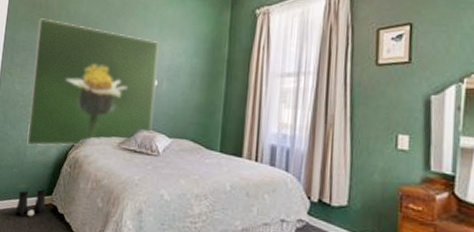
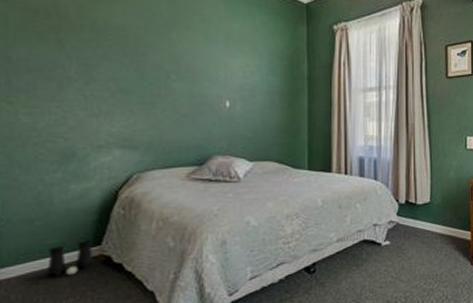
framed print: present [27,18,158,146] -> none [47,30,228,191]

